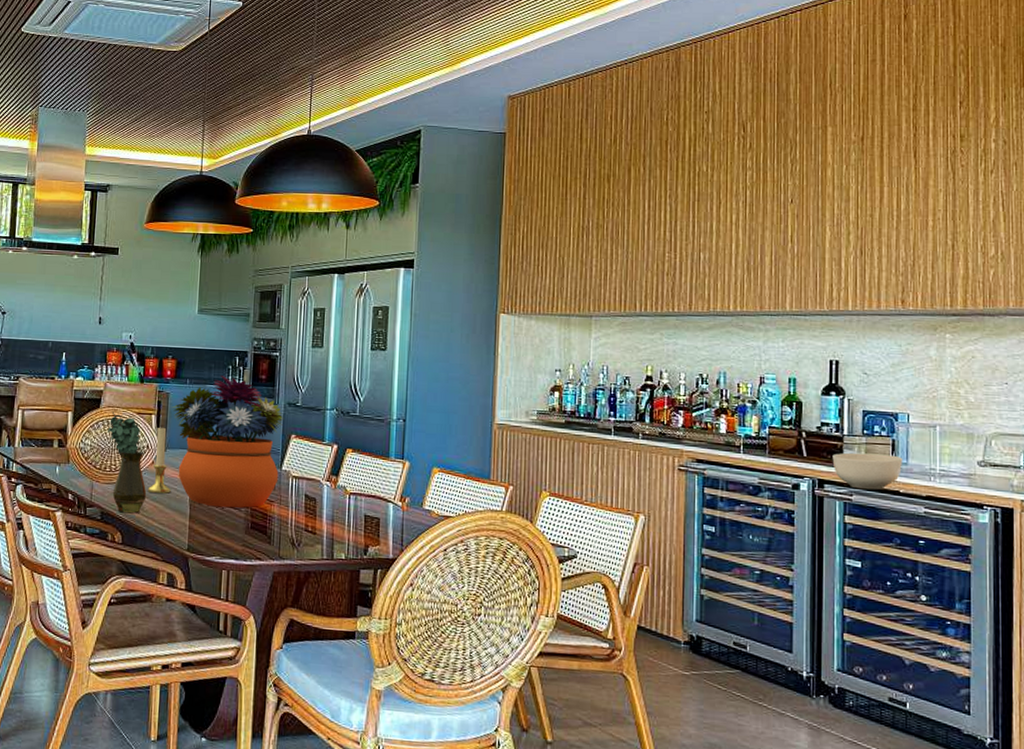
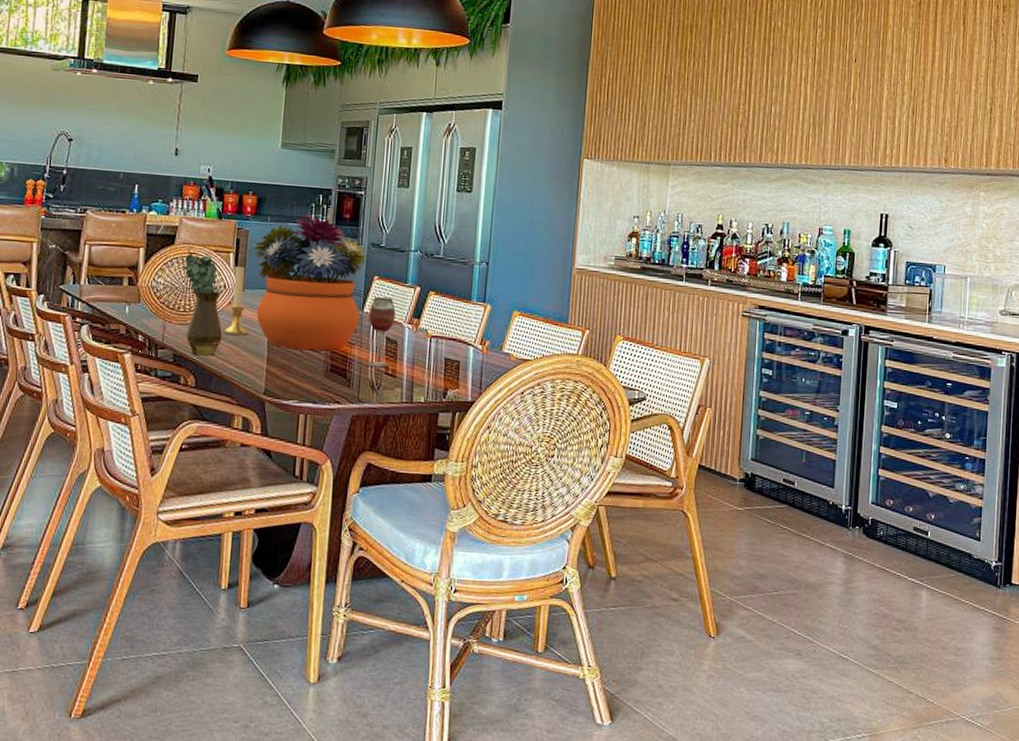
wineglass: none [287,455,314,525] -> present [368,297,396,368]
bowl: present [832,452,903,490] -> none [878,301,938,337]

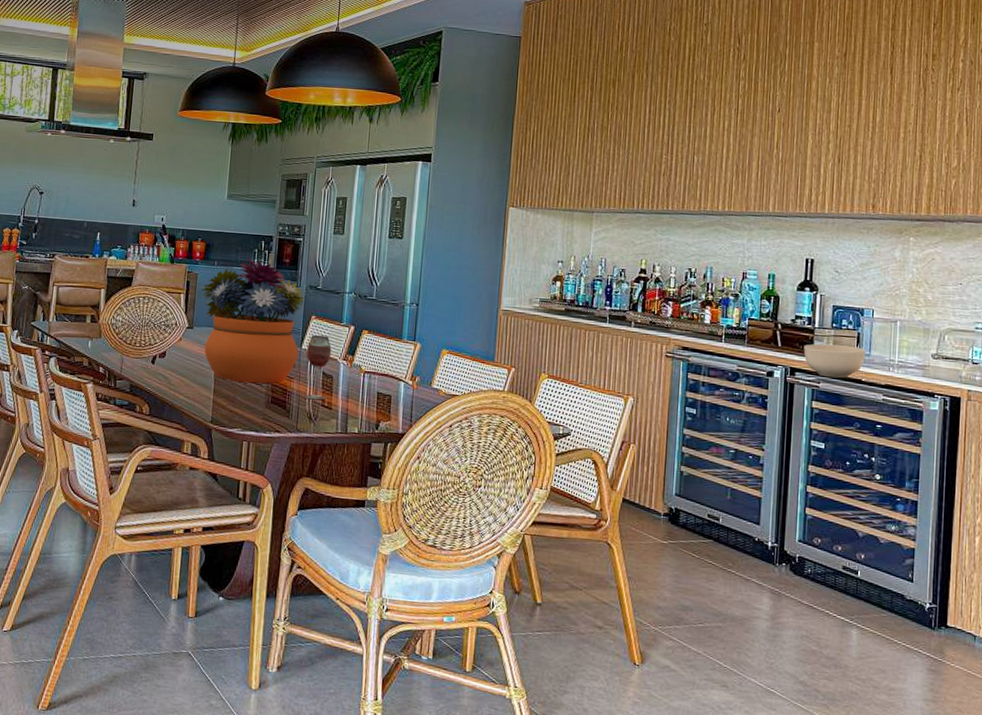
vase: present [182,248,223,356] -> none [138,290,174,387]
candle holder: present [223,264,248,336] -> none [174,304,197,370]
bowl: none [878,301,938,337] -> present [804,343,867,379]

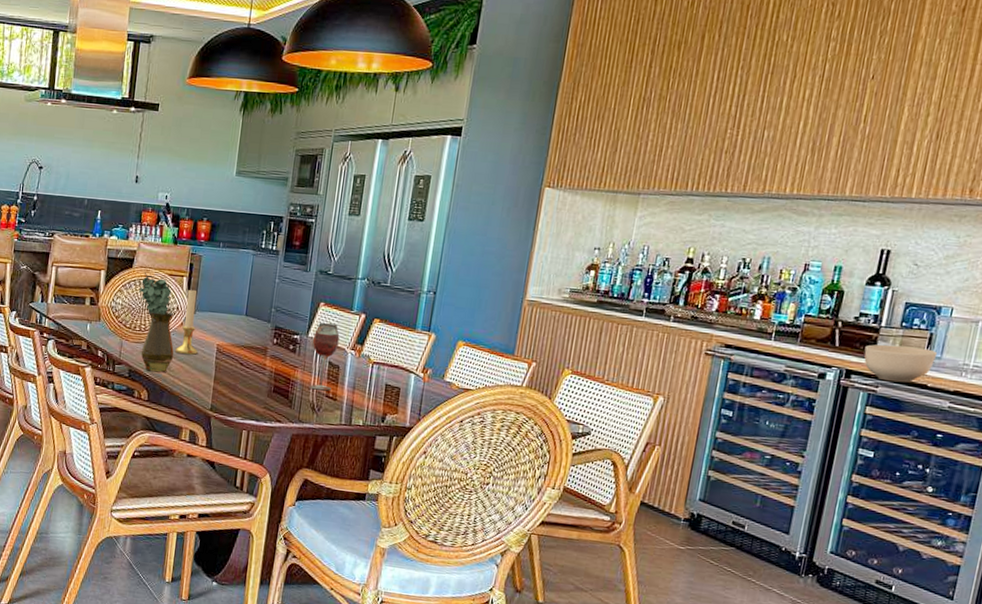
vase: none [138,290,174,387] -> present [139,272,174,373]
candle holder: none [174,304,197,370] -> present [175,288,198,356]
flower arrangement: present [200,258,305,384] -> none [204,240,315,373]

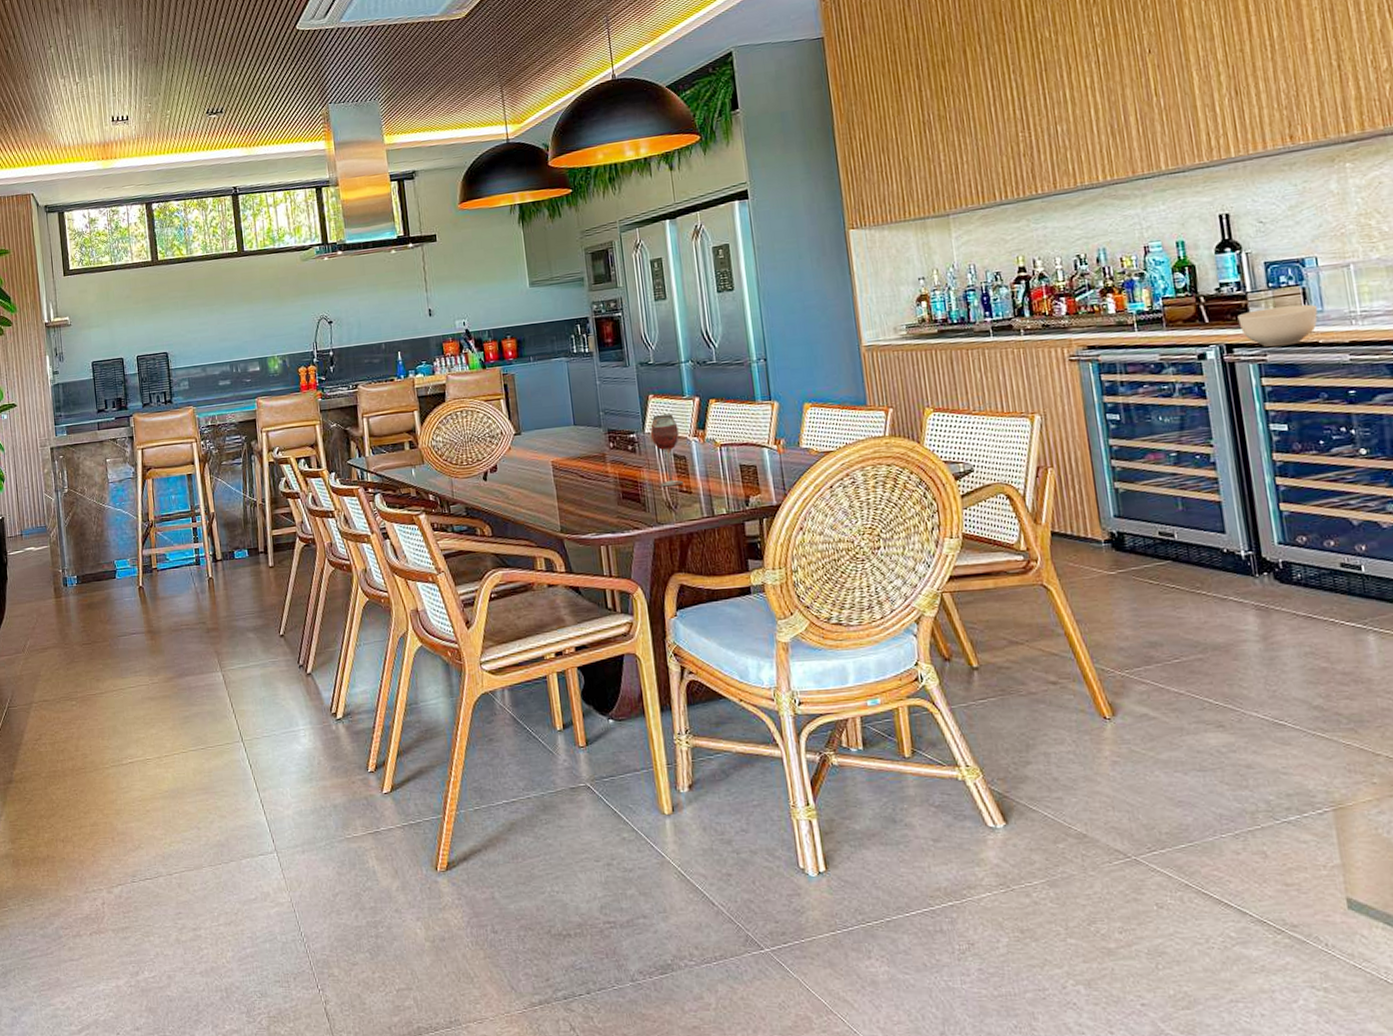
vase: present [139,272,174,373] -> none [458,403,509,505]
candle holder: present [175,288,198,356] -> none [508,409,533,480]

